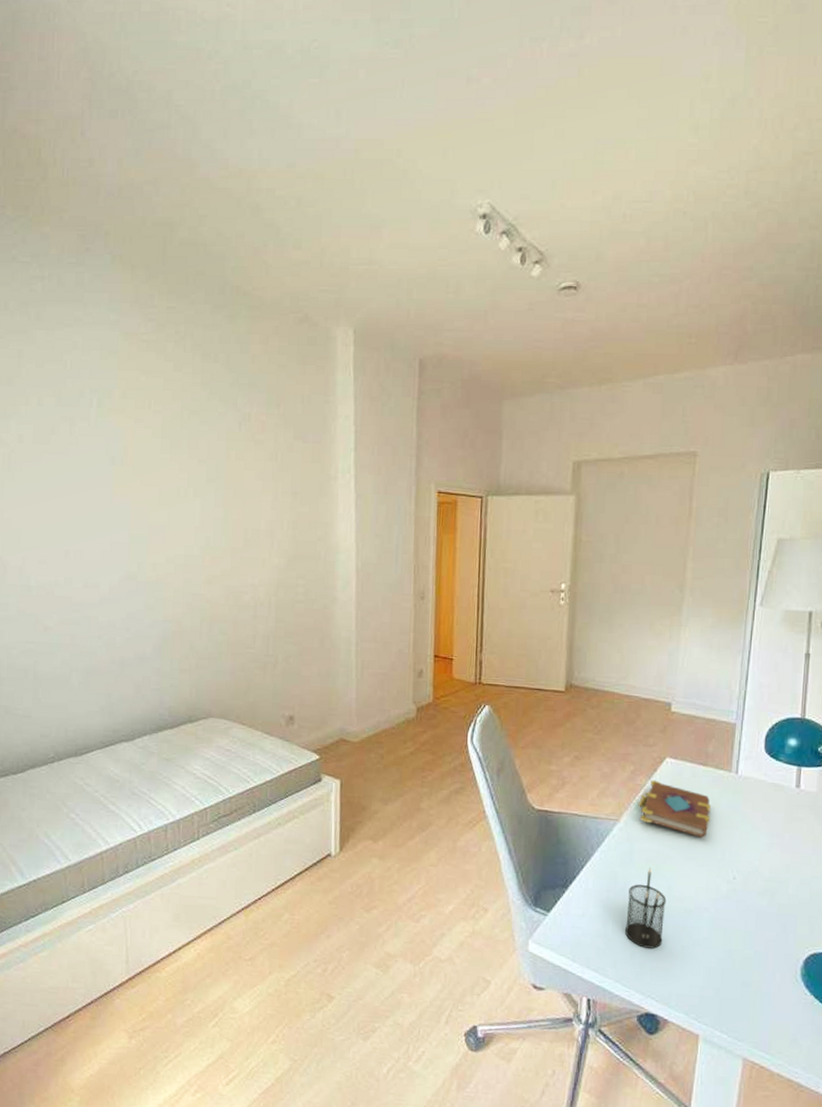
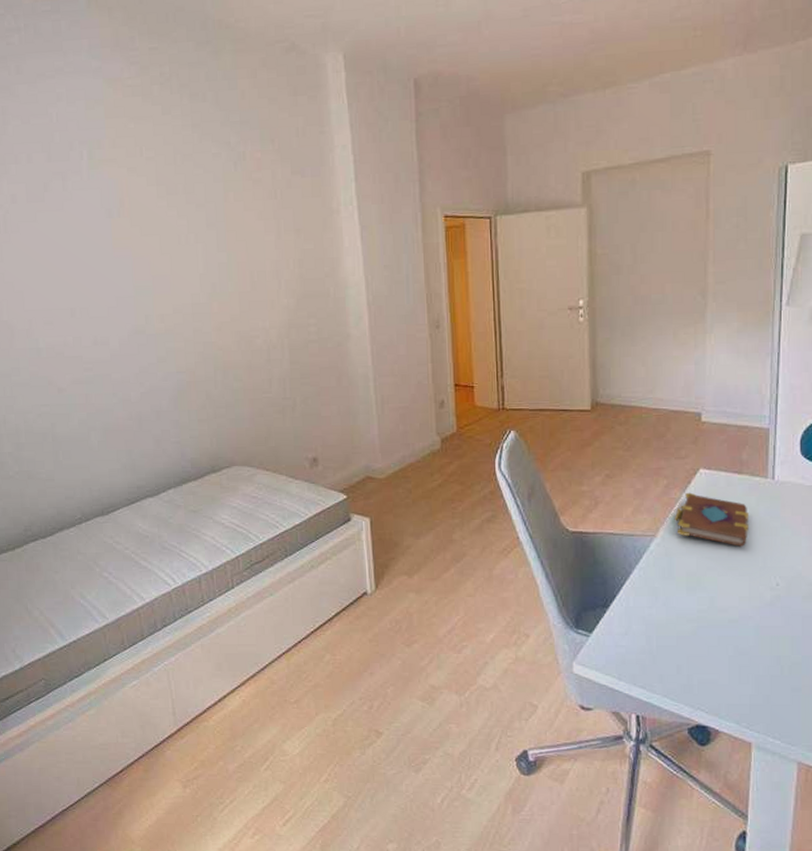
pencil holder: present [625,867,667,949] -> none [670,580,710,661]

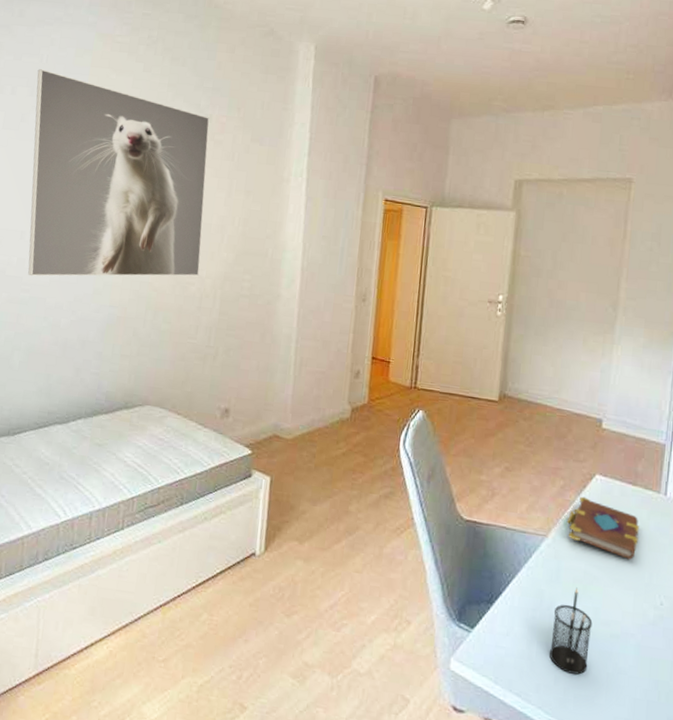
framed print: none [49,130,262,354] -> present [28,69,210,277]
pencil holder: none [670,580,710,661] -> present [550,587,593,675]

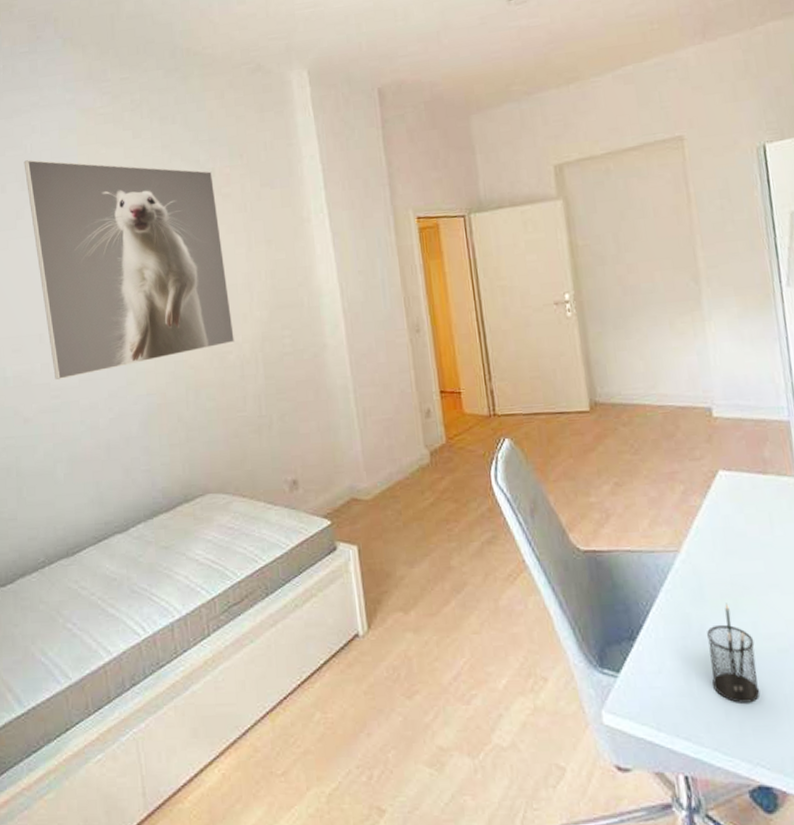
book: present [566,496,639,560] -> none [697,498,785,559]

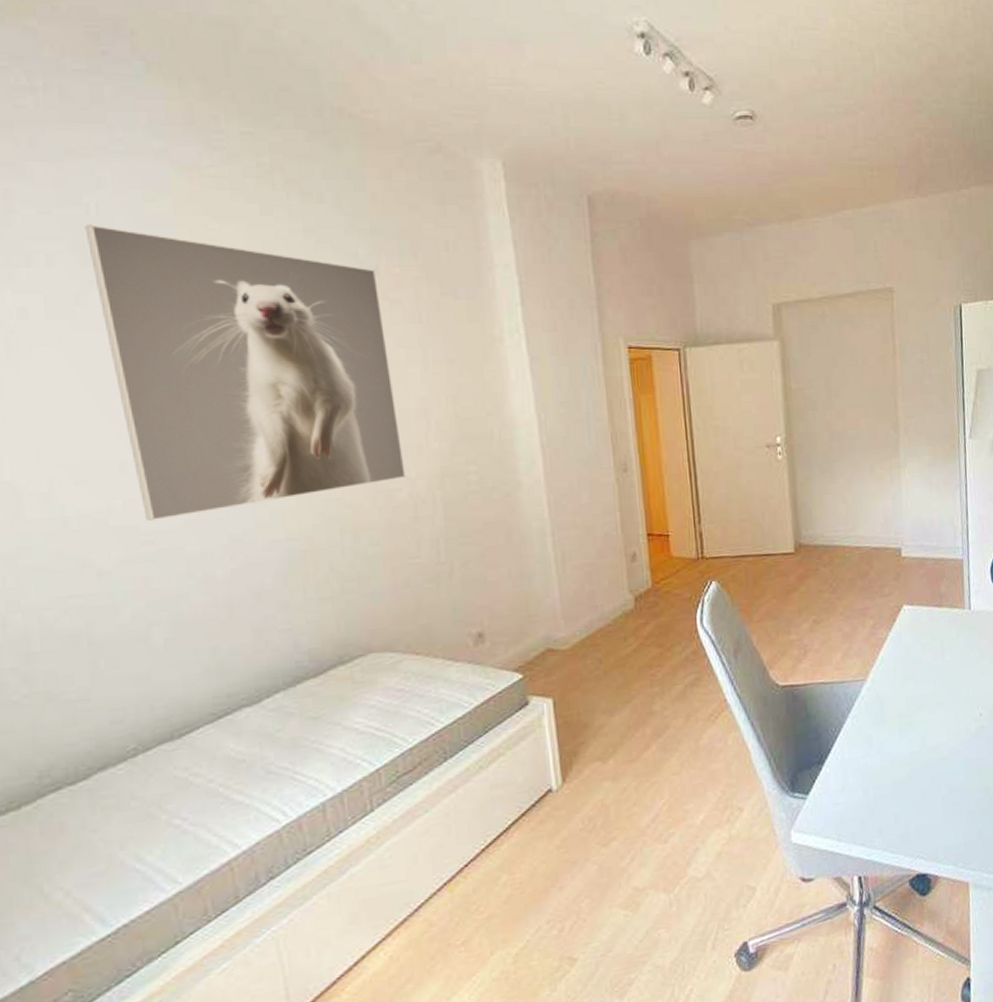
pencil holder: present [707,603,761,703] -> none [885,722,924,808]

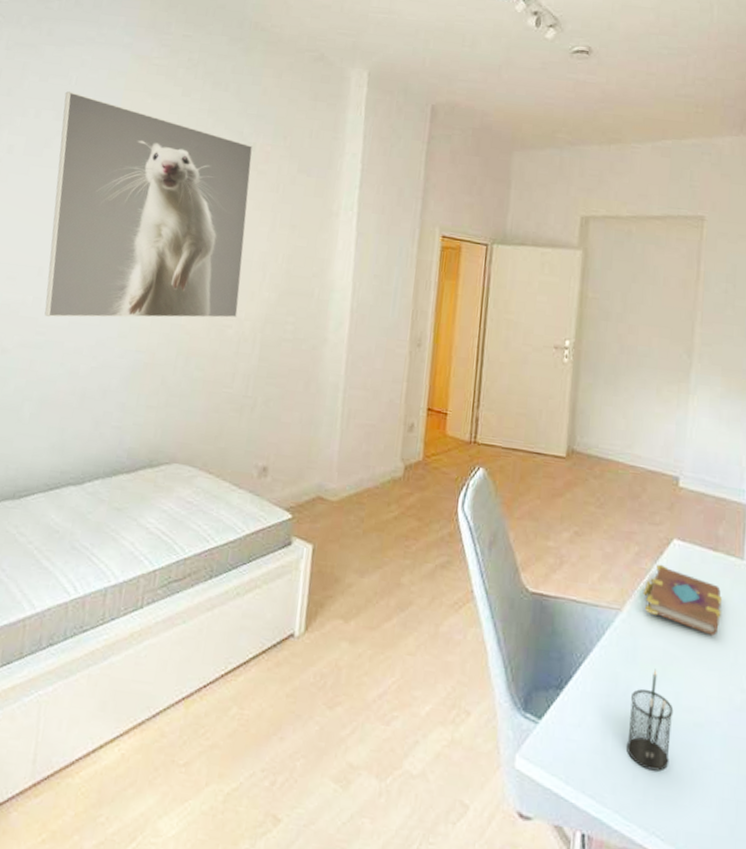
book: none [882,630,952,681] -> present [642,564,722,636]
pencil holder: none [885,722,924,808] -> present [627,669,674,772]

